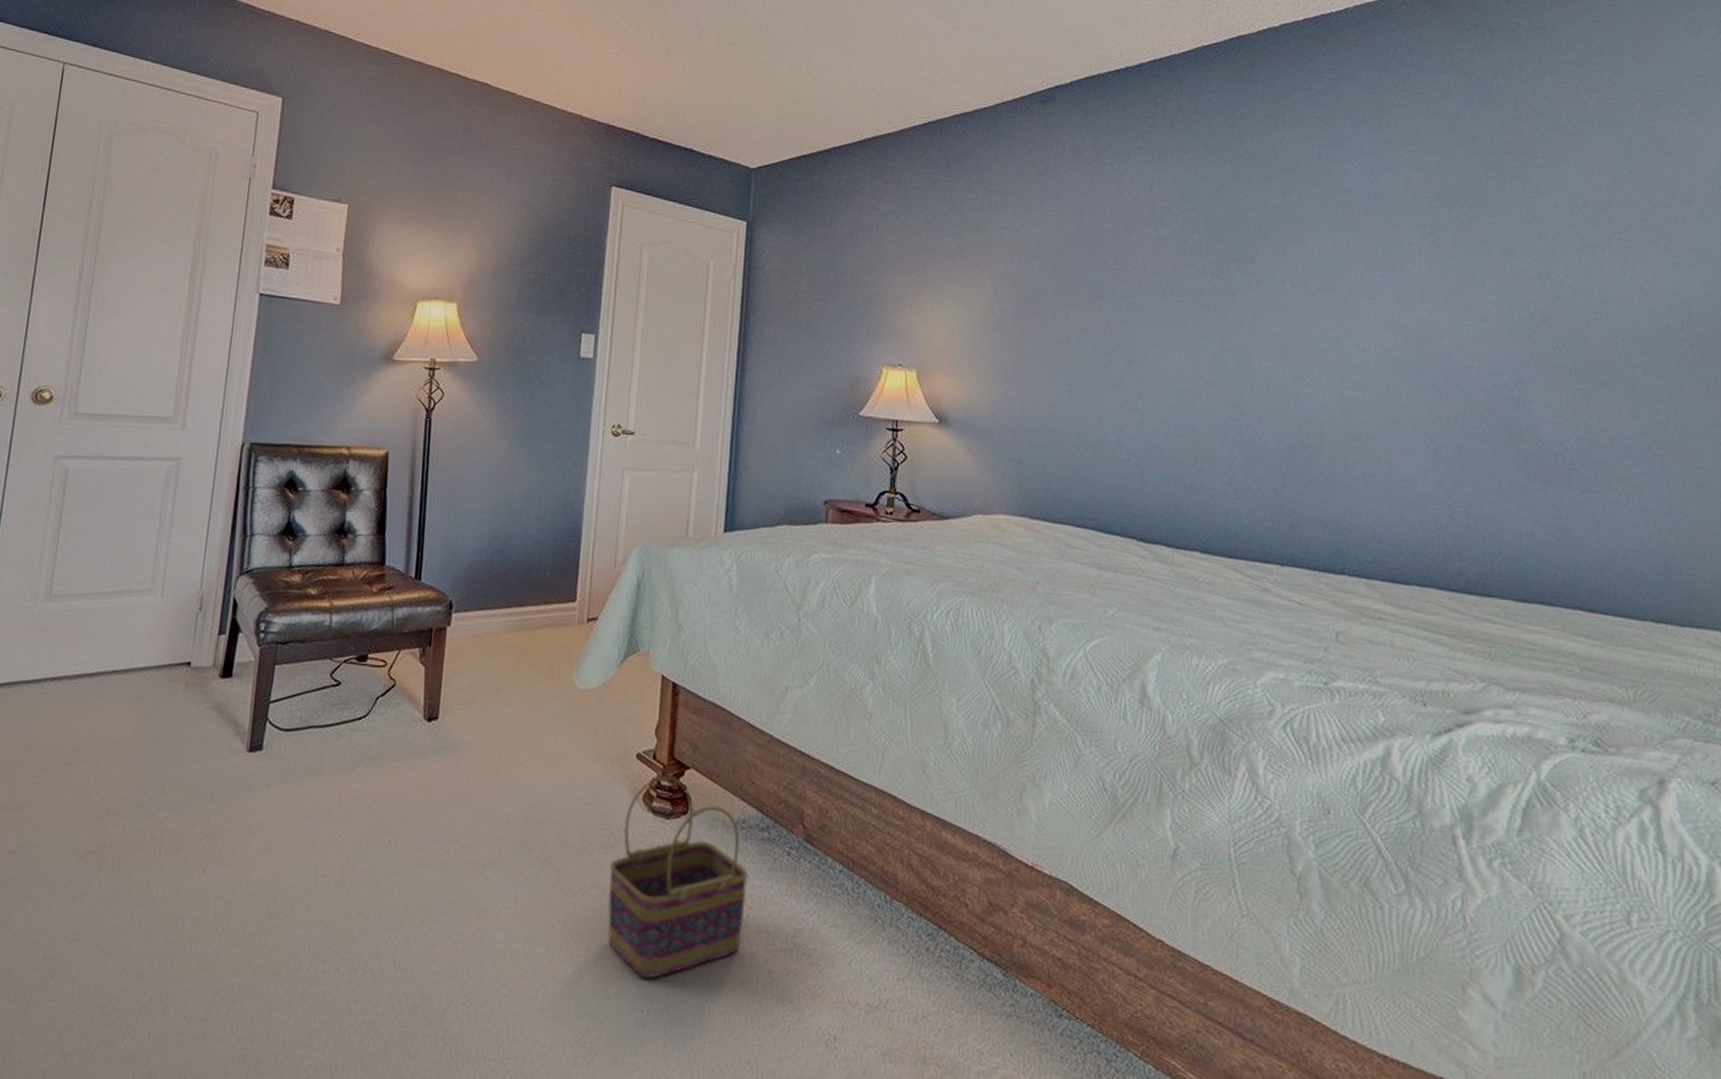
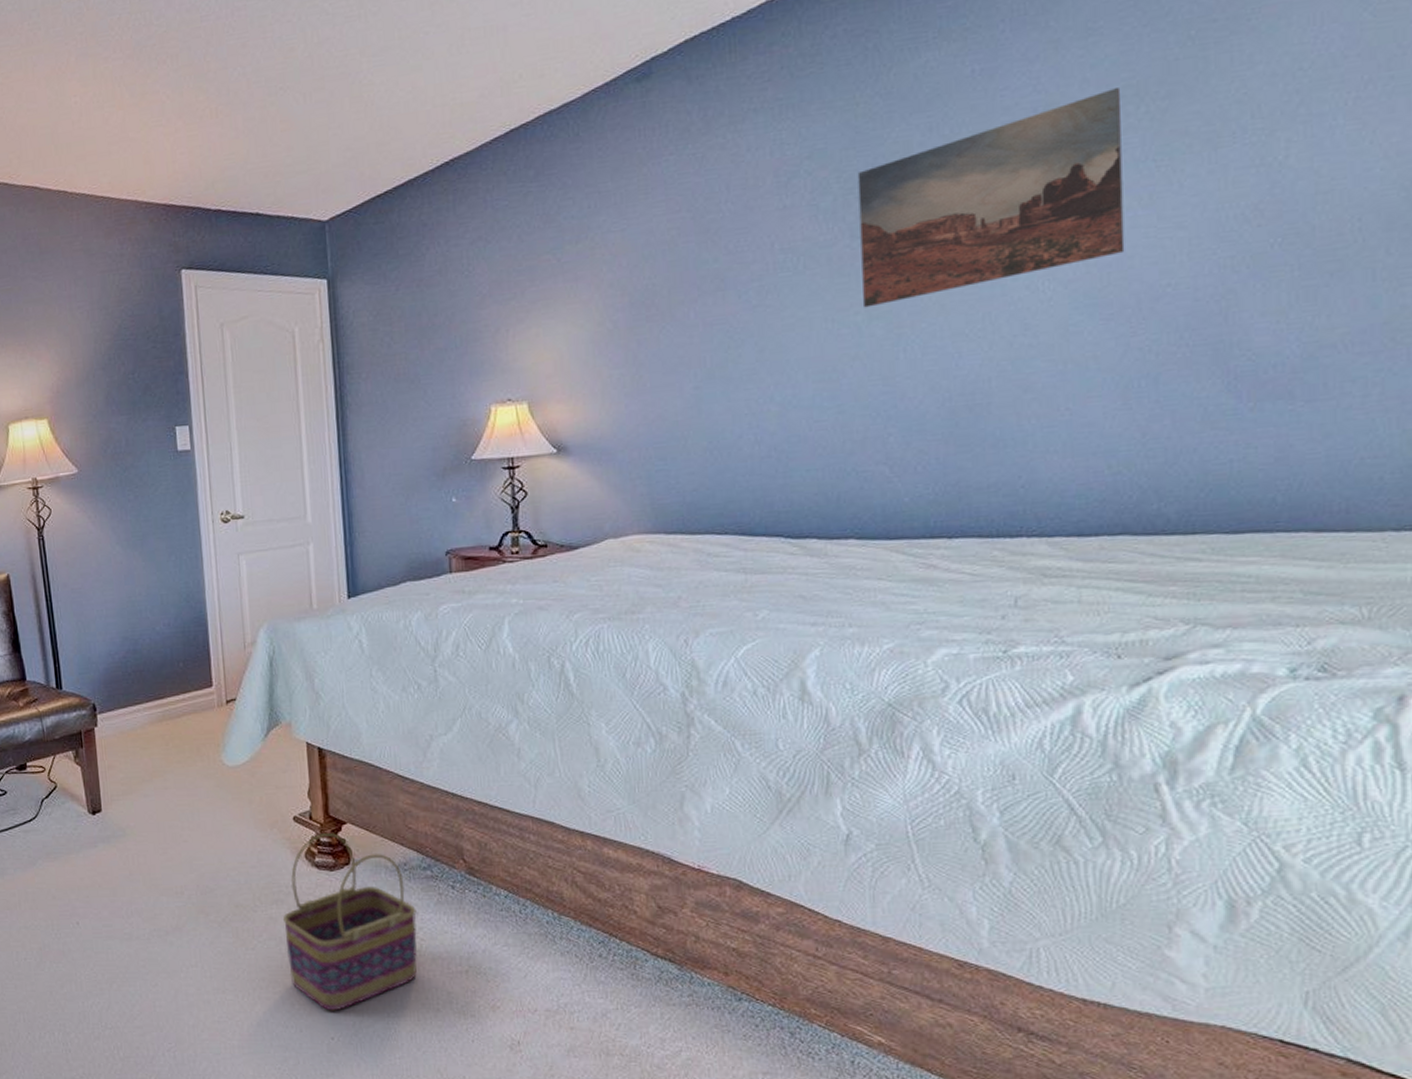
wall art: none [1220,191,1437,340] -> present [857,88,1125,308]

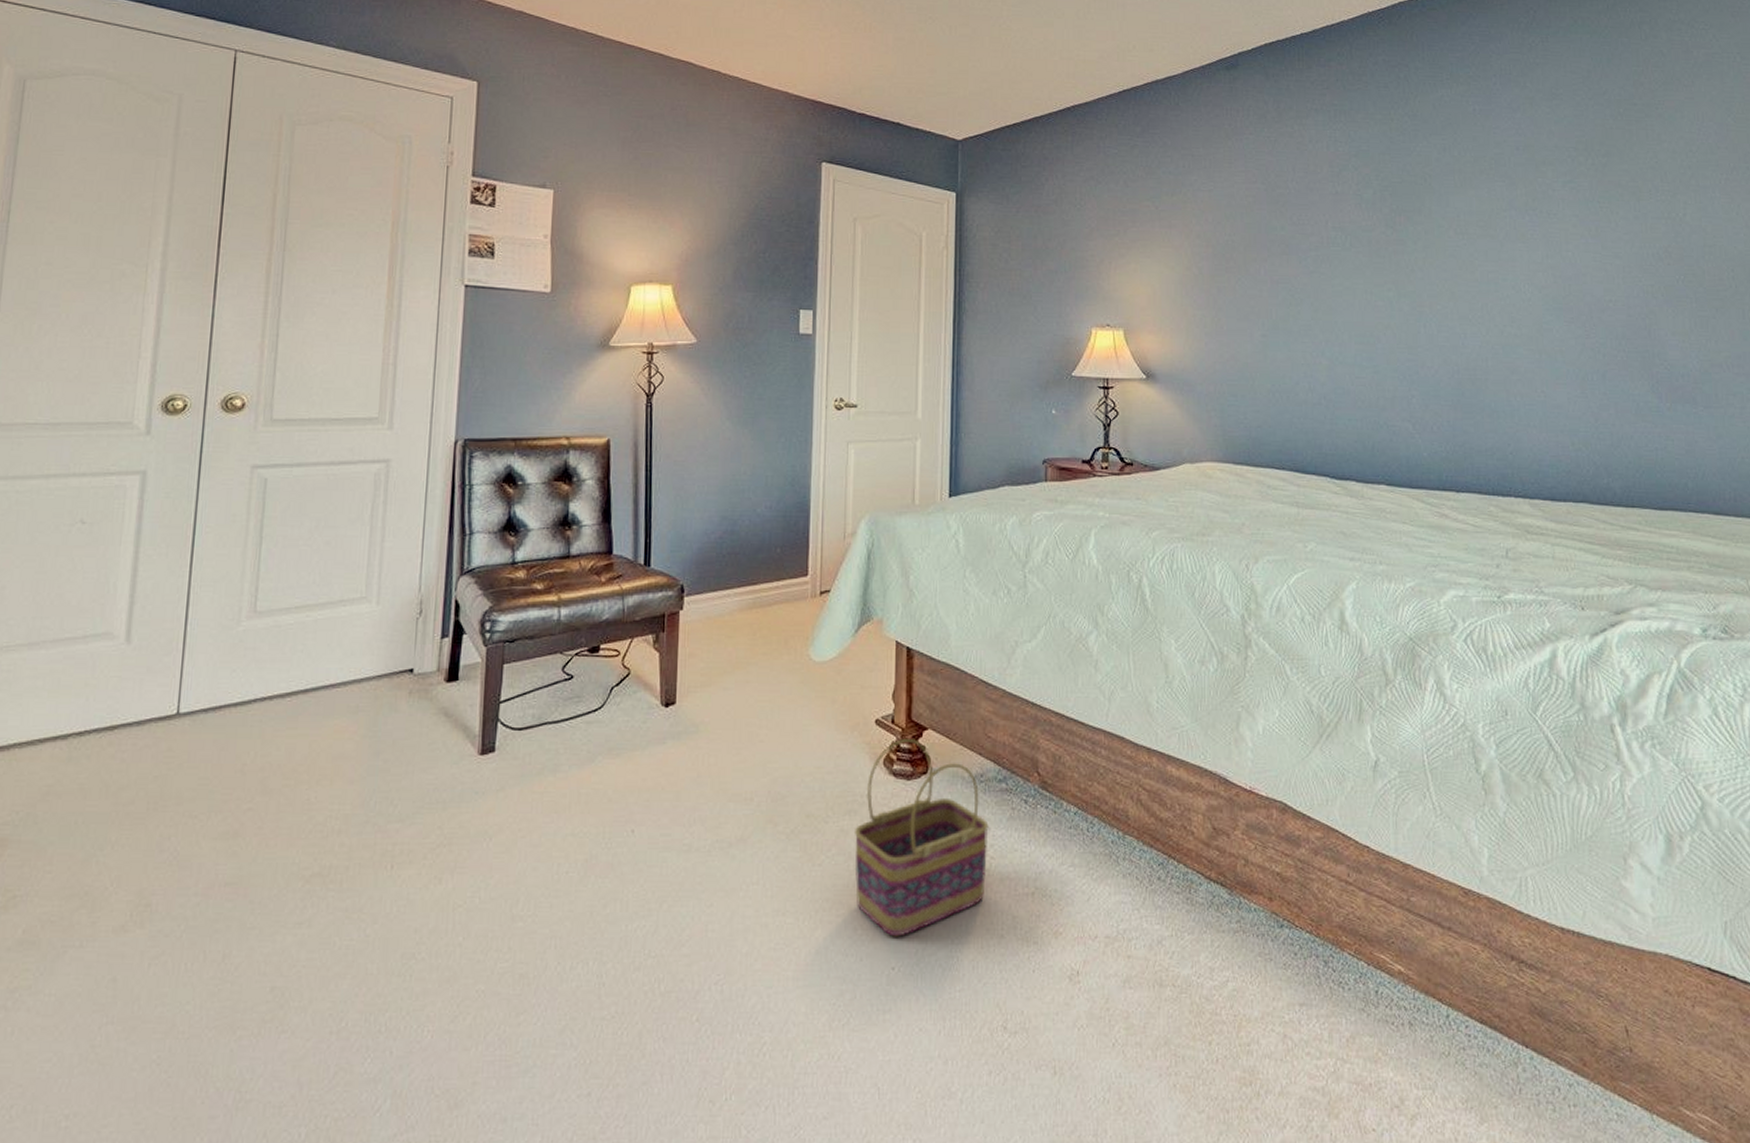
wall art: present [857,88,1125,308] -> none [1391,142,1580,286]

